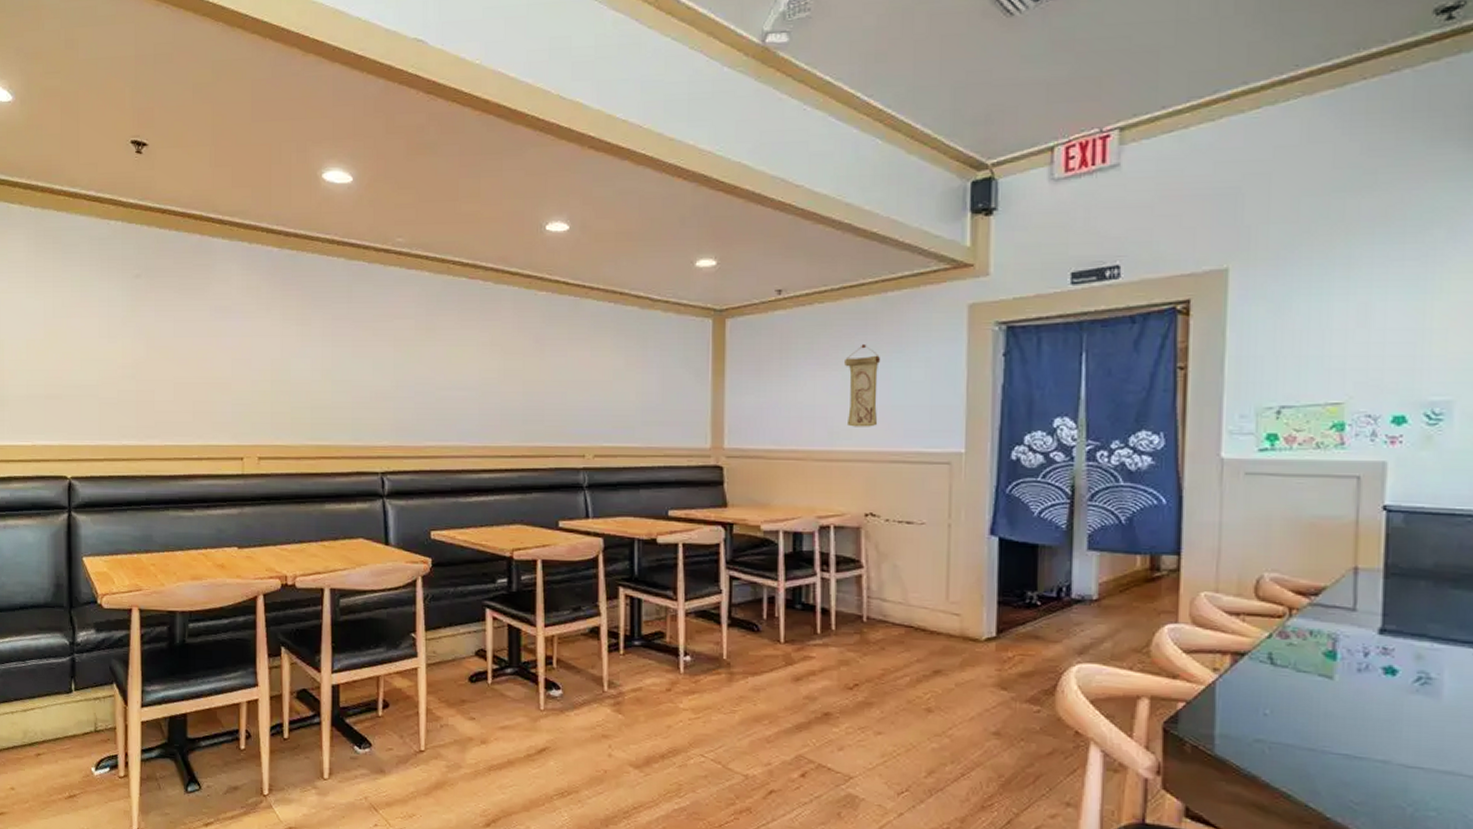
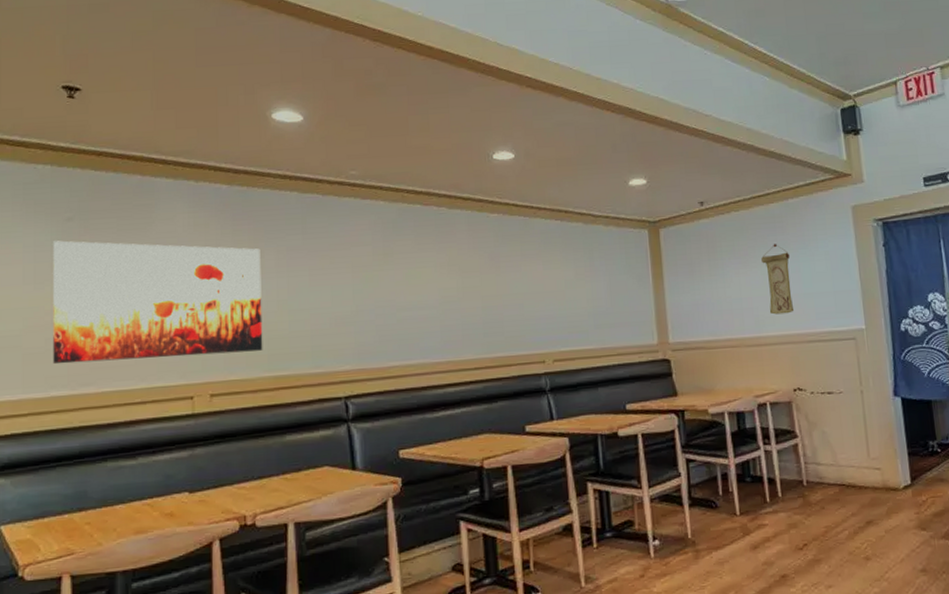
wall art: none [124,297,307,419] -> present [53,240,263,365]

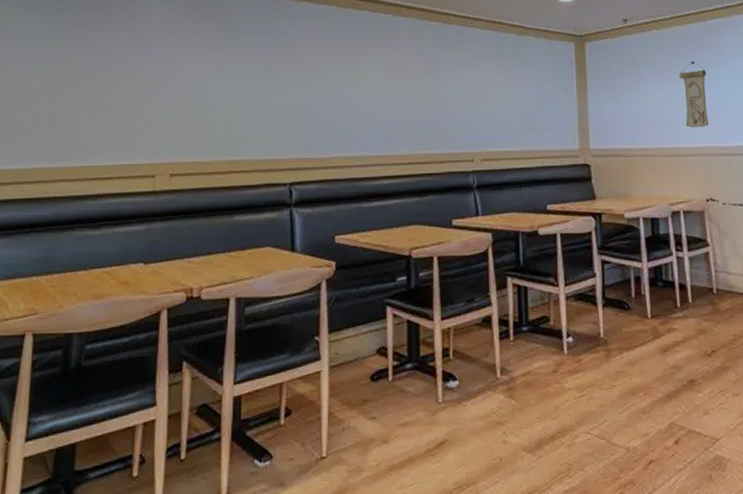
wall art: present [53,240,263,365] -> none [36,29,225,140]

